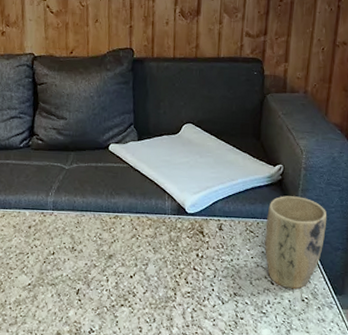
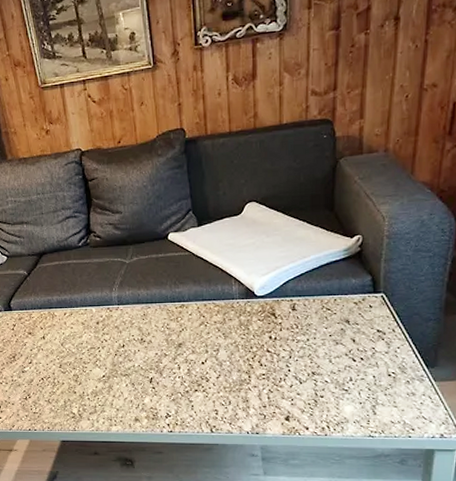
plant pot: present [265,196,327,290] -> none [344,267,416,365]

